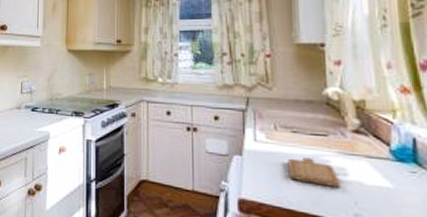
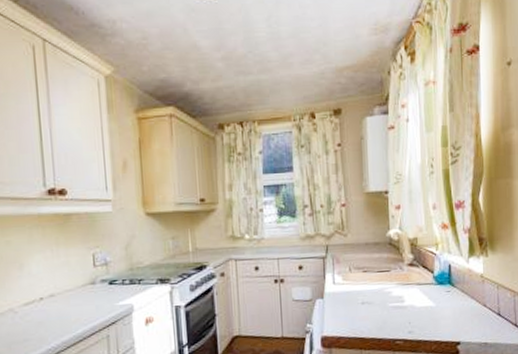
chopping board: present [287,157,342,188] -> none [360,291,400,314]

